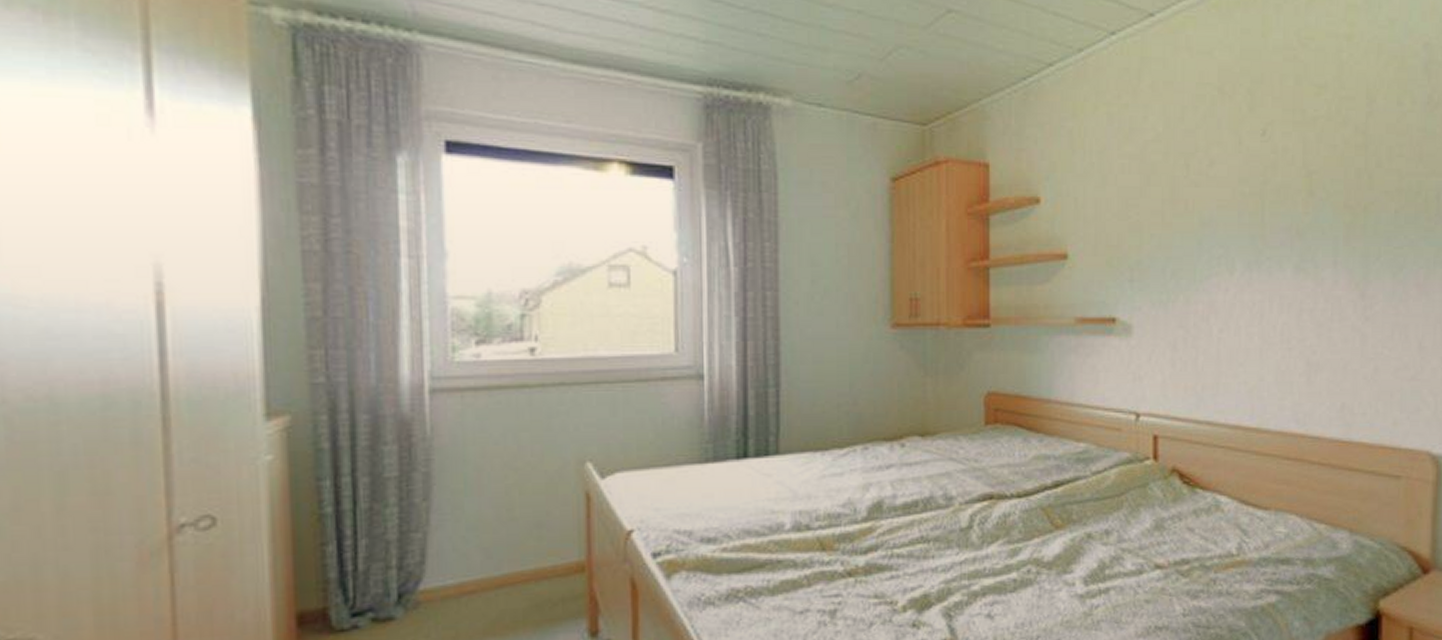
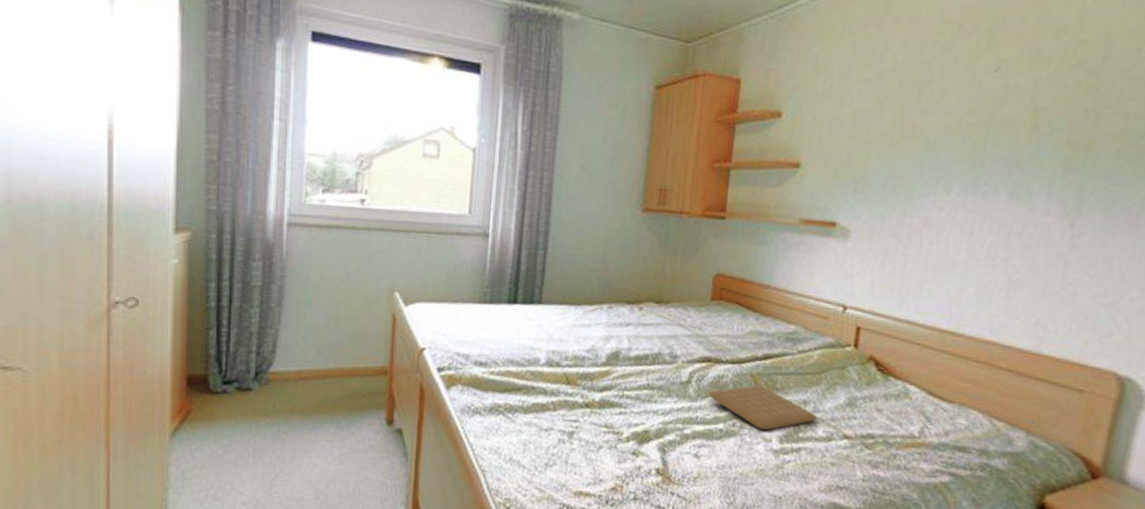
cushion: none [995,519,1123,573] -> present [708,385,817,431]

